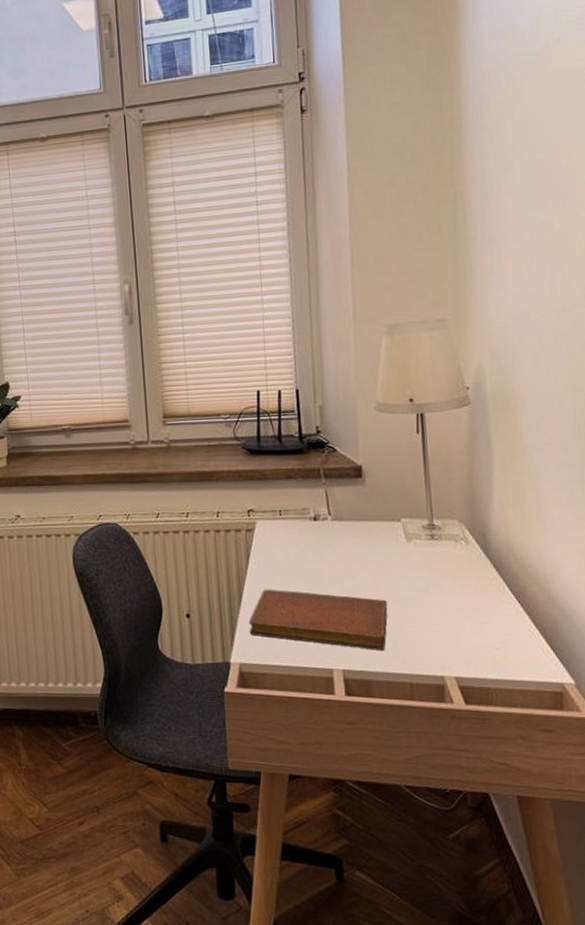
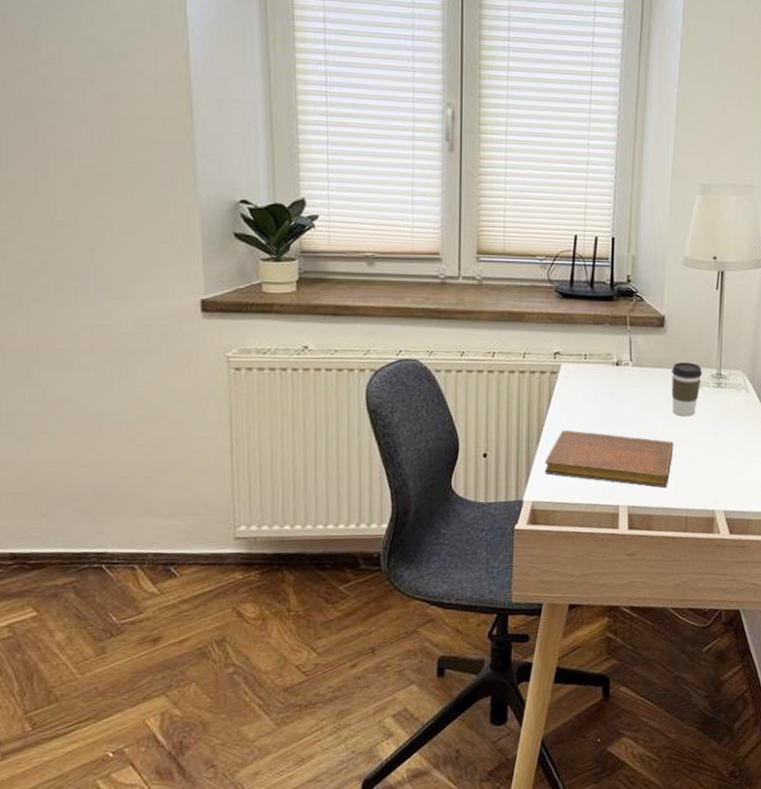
coffee cup: none [375,513,412,572] -> present [671,362,703,416]

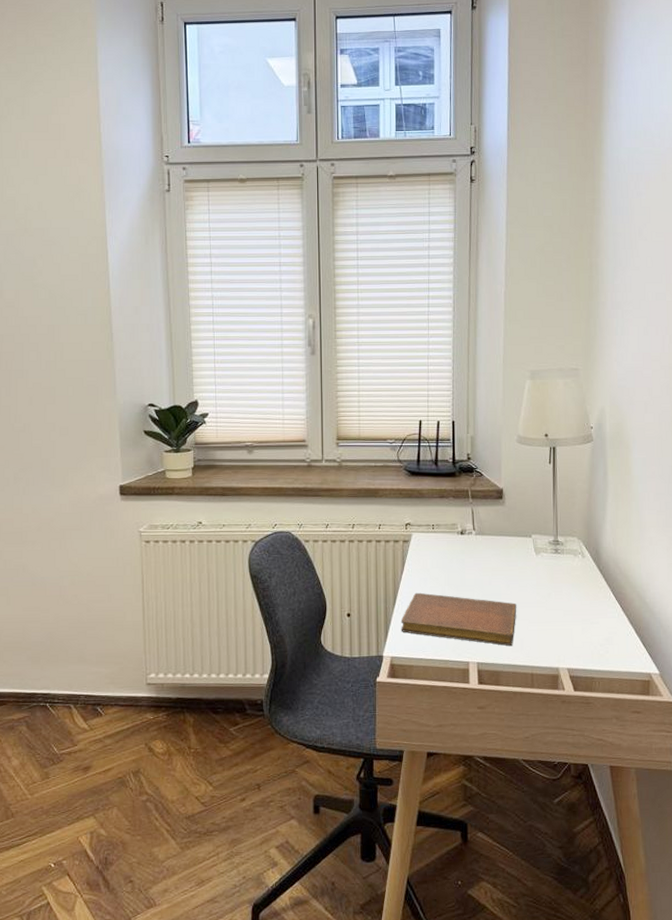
coffee cup: present [671,362,703,416] -> none [511,530,541,580]

